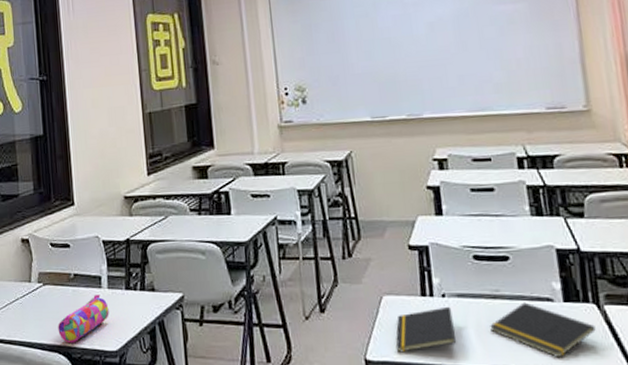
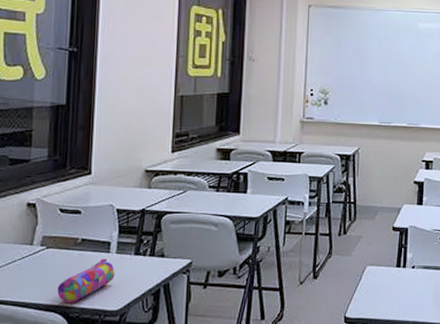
notepad: present [396,306,456,353] -> none [371,275,418,311]

